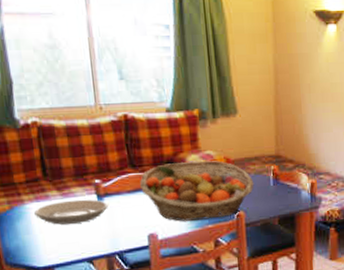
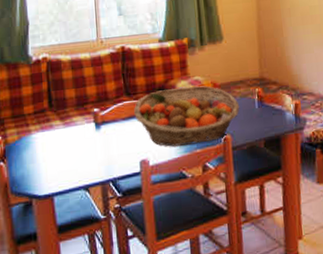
plate: present [34,199,108,225] -> none [39,127,105,153]

